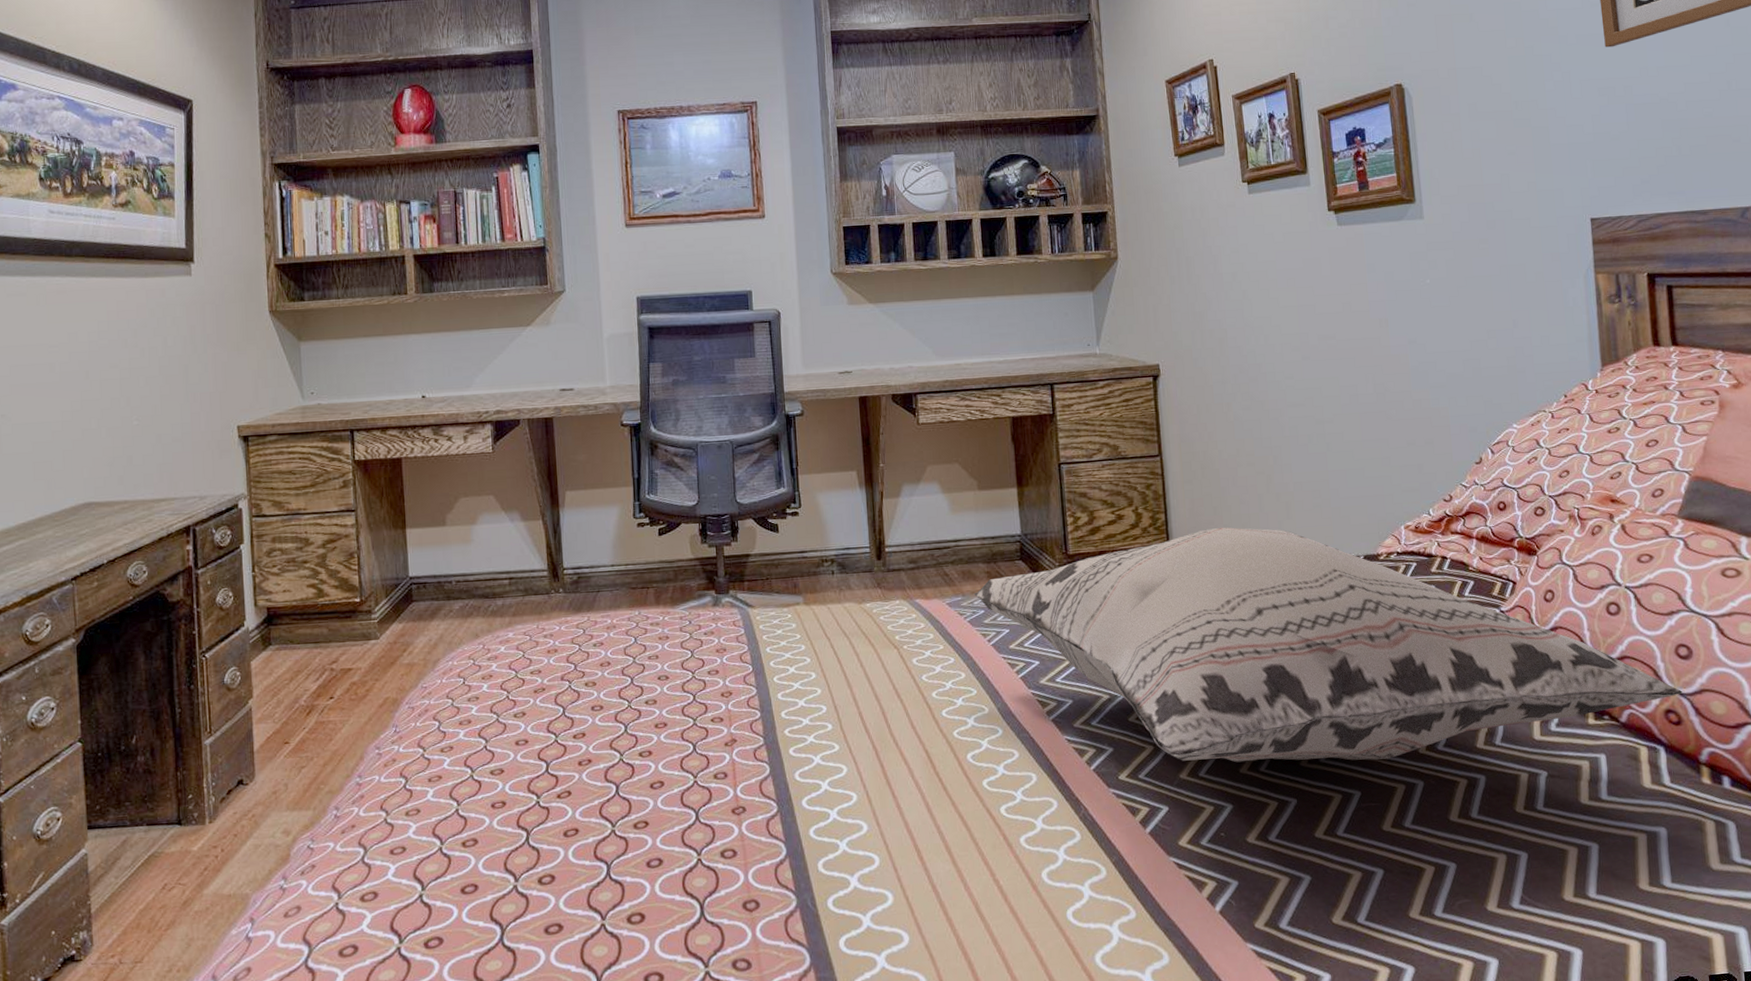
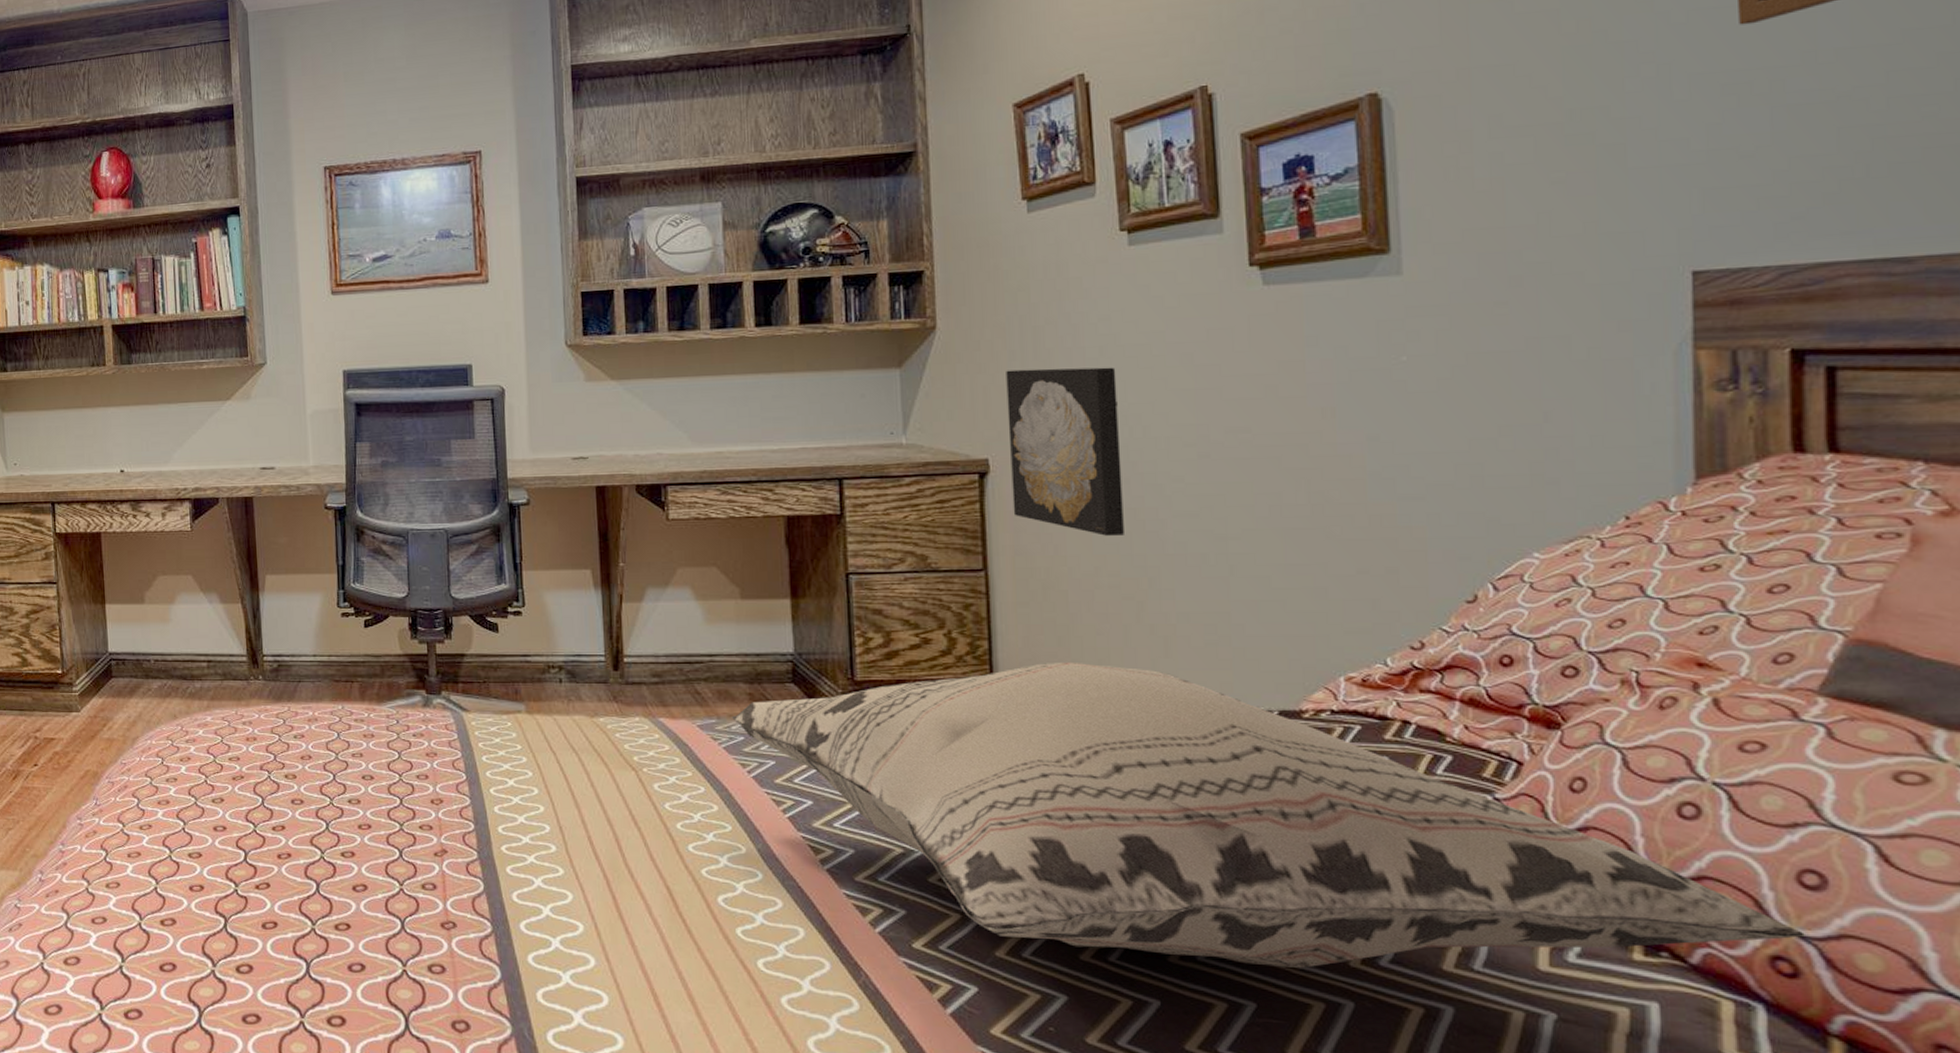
wall art: none [1169,289,1255,424] -> present [1006,367,1124,536]

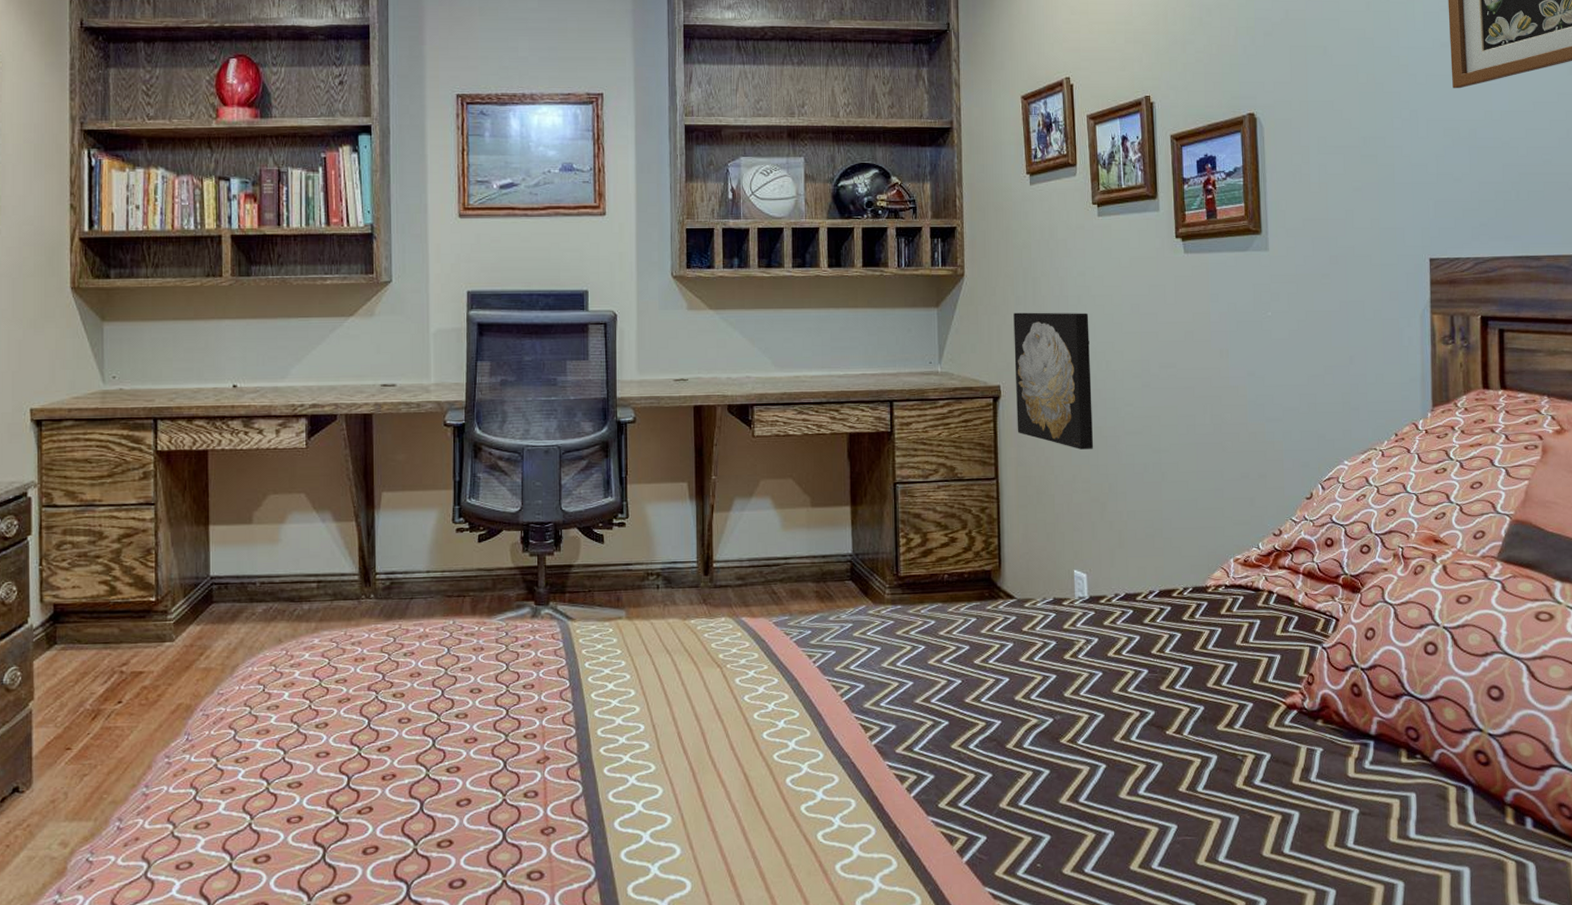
decorative pillow: present [731,661,1805,968] -> none [801,553,1492,794]

